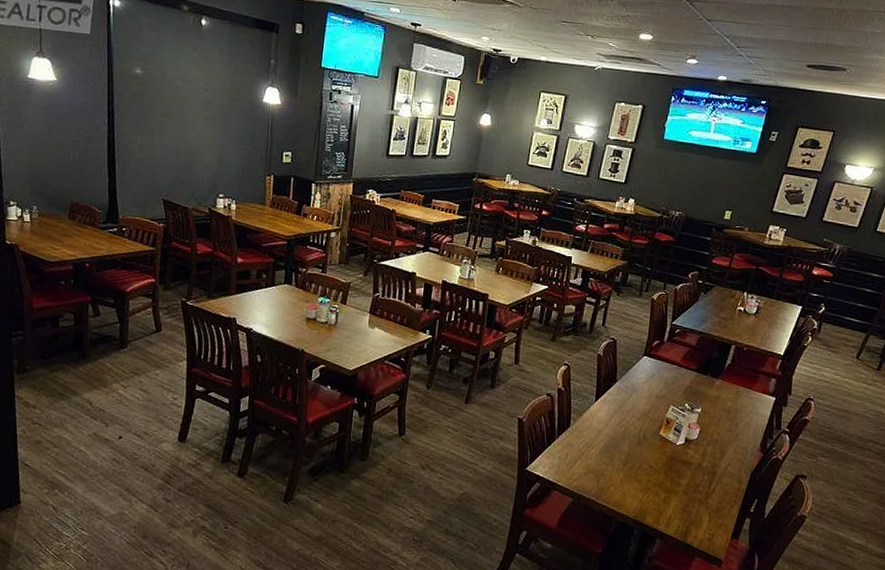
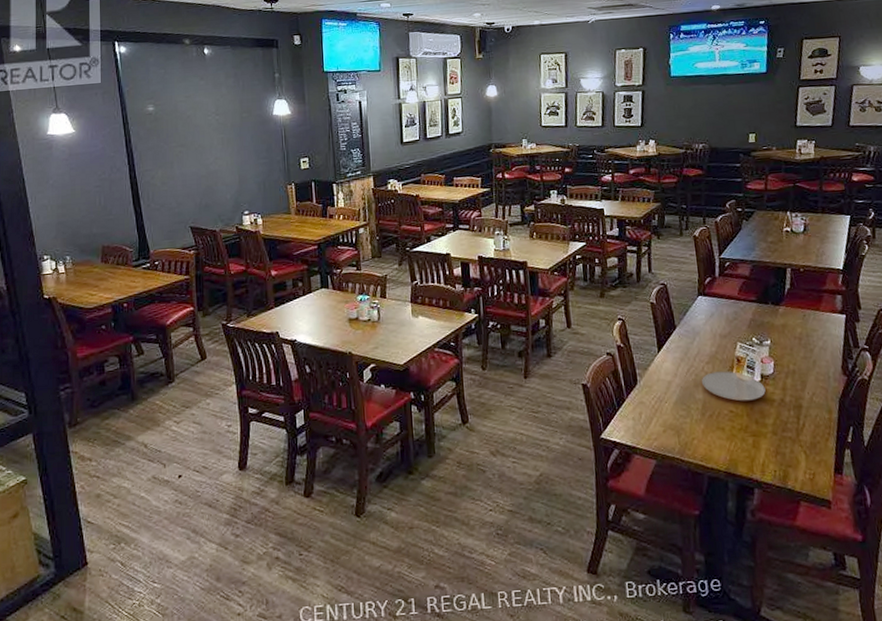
plate: none [629,428,687,461] -> present [701,371,766,402]

